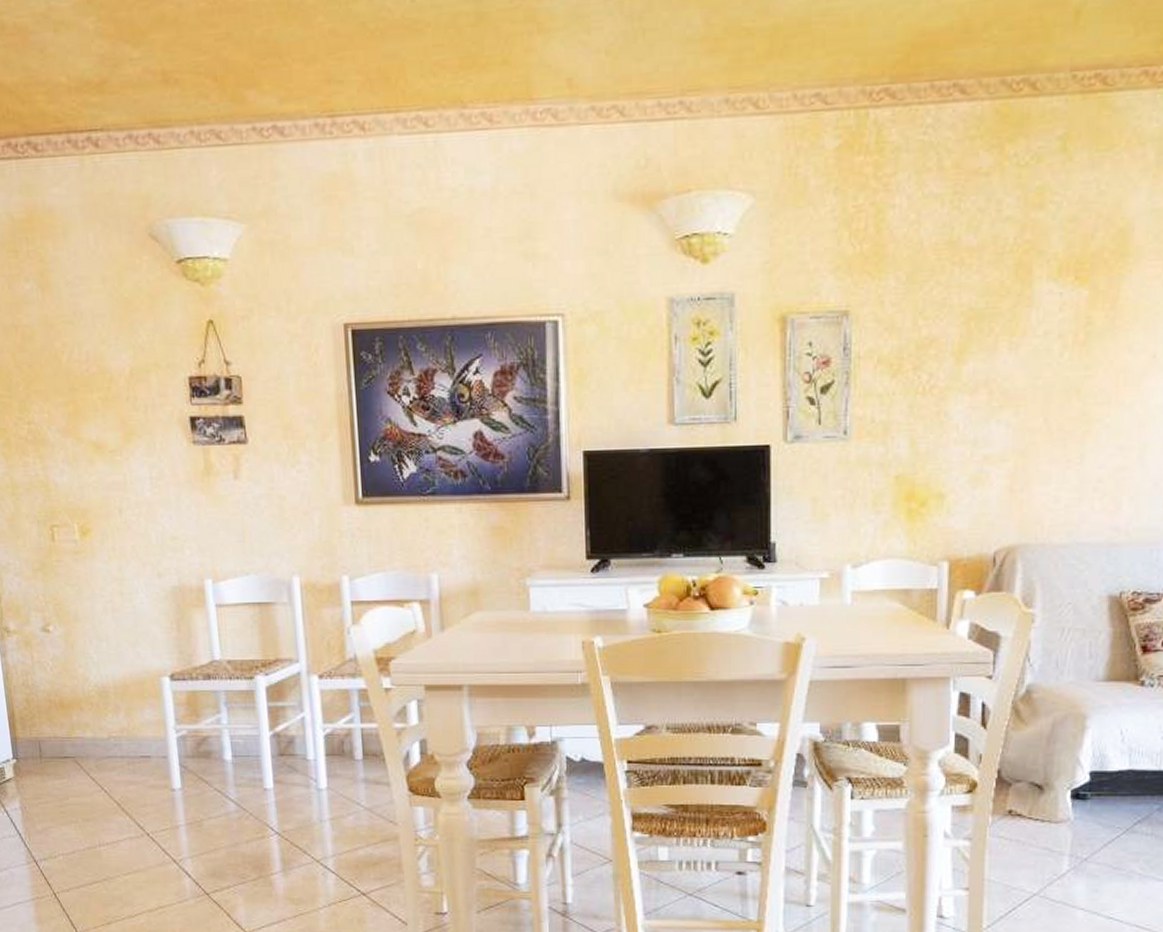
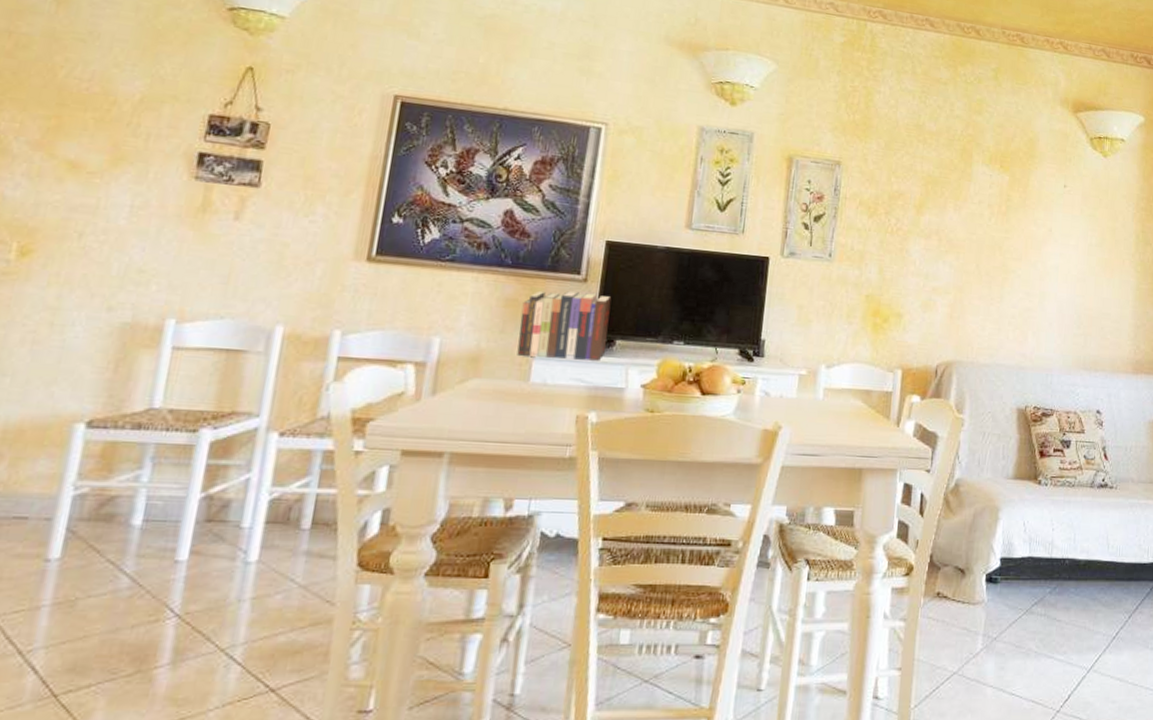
books: none [509,511,602,586] -> present [517,290,612,361]

